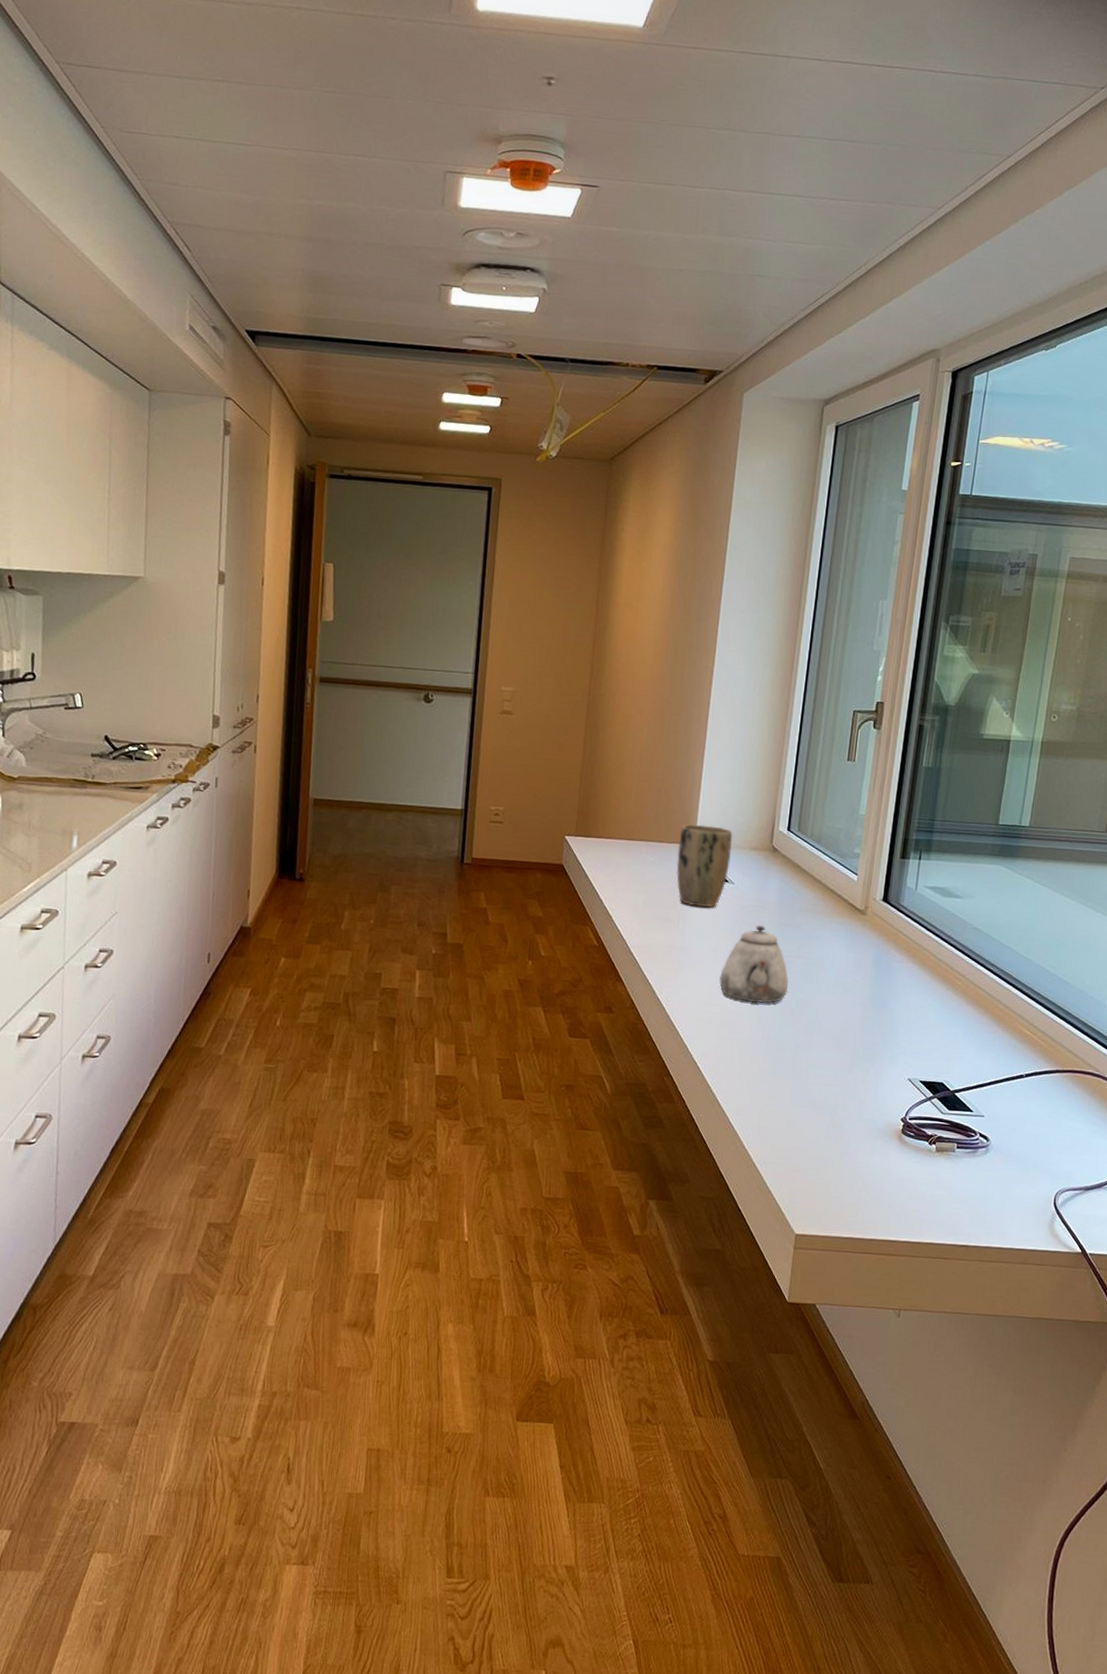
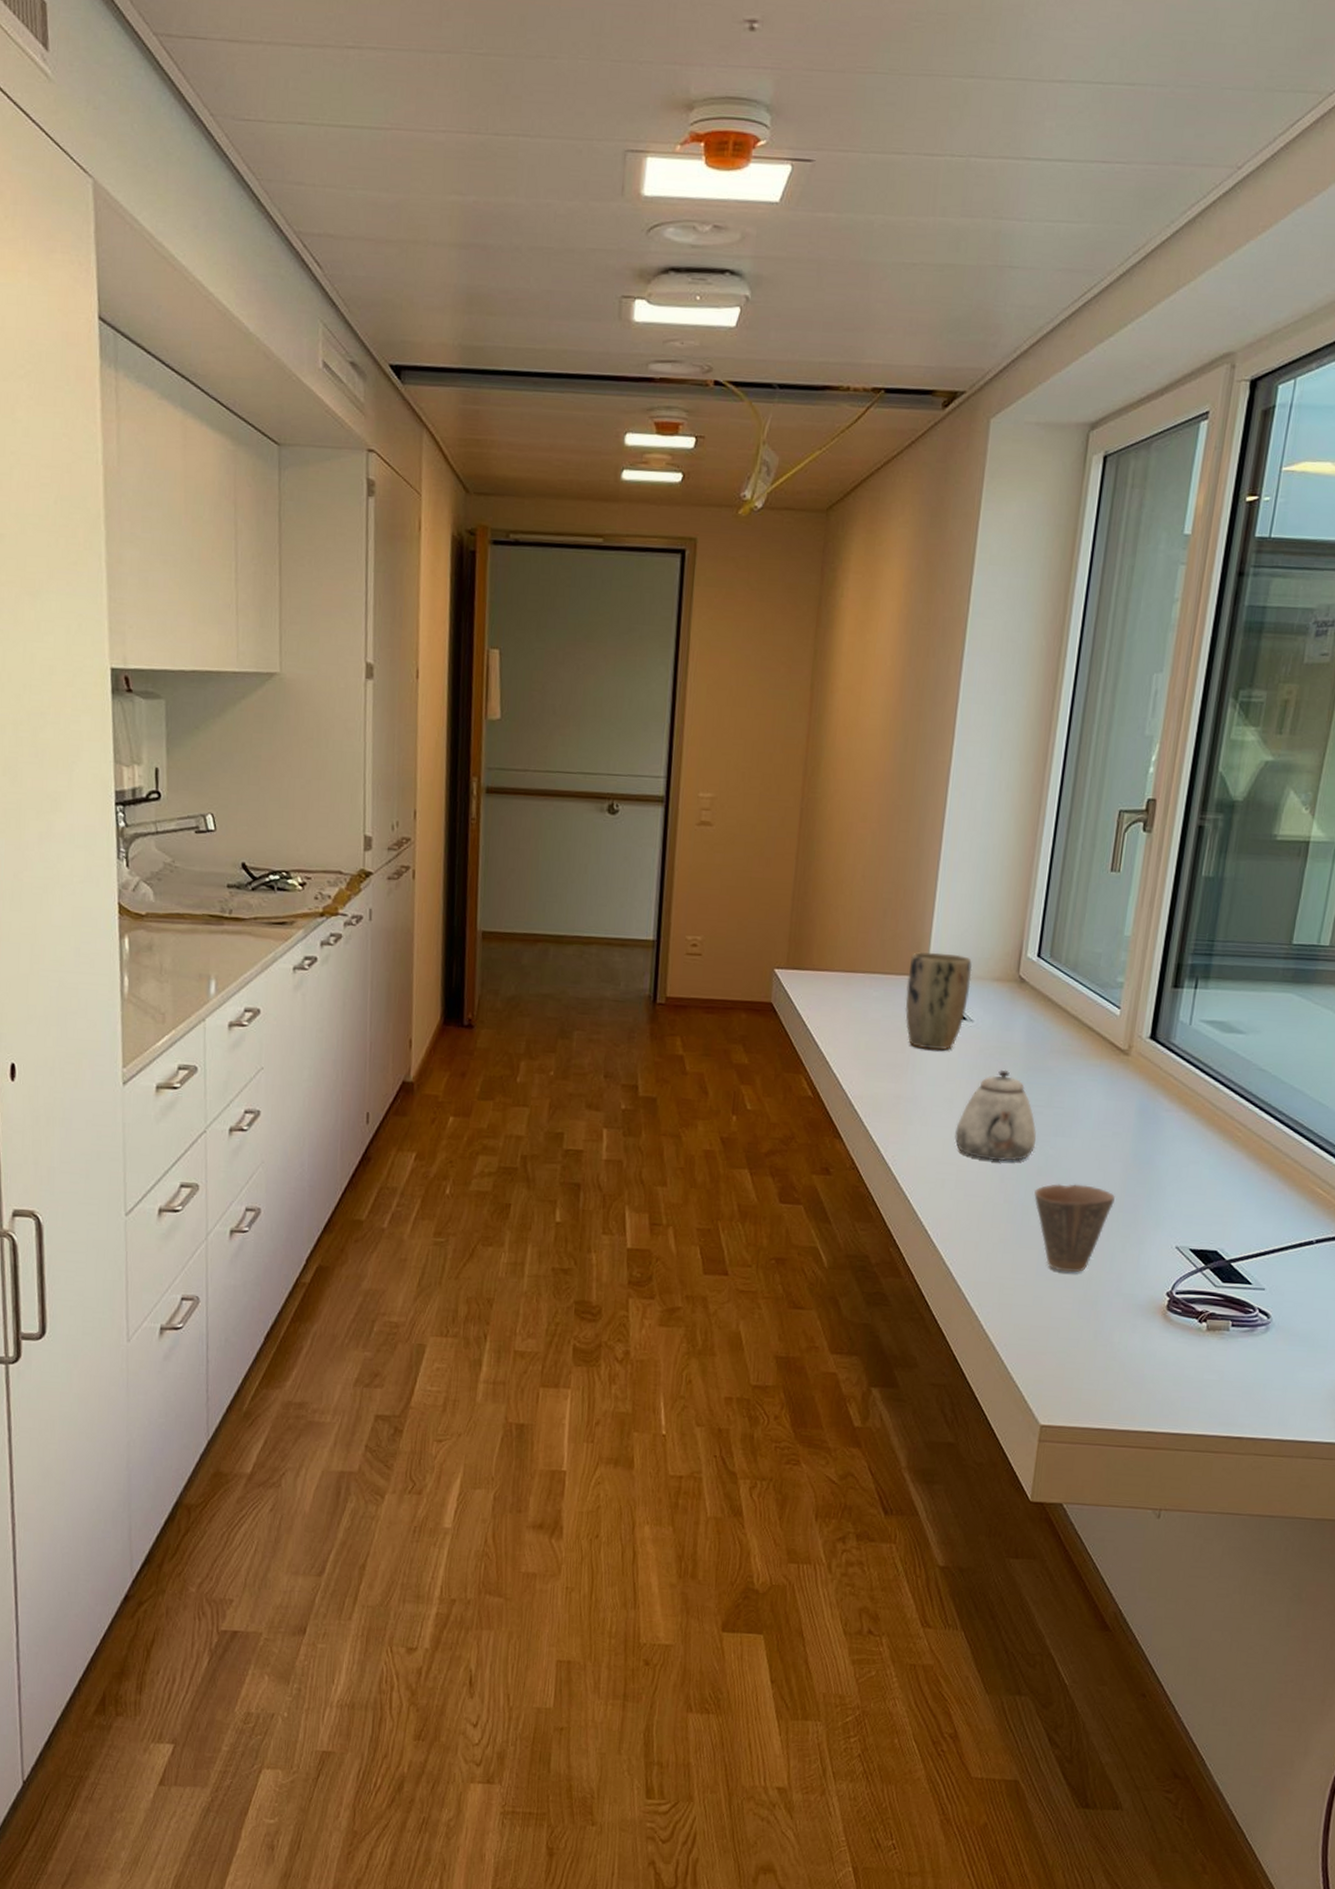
cup: none [787,1023,857,1101] -> present [1034,1184,1116,1273]

